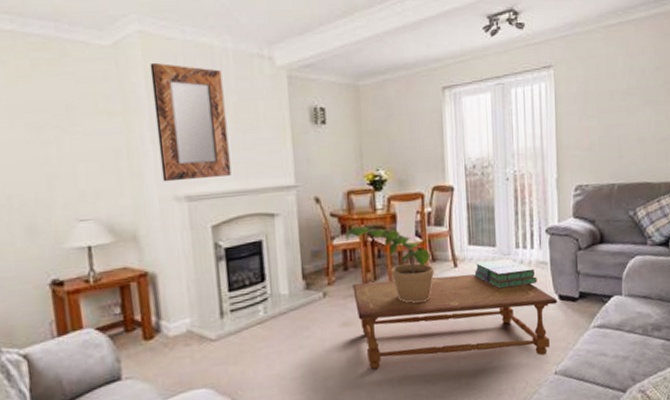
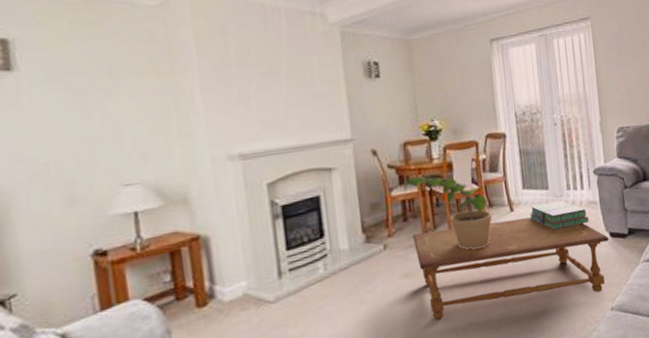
home mirror: present [149,62,232,182] -> none [199,21,287,142]

